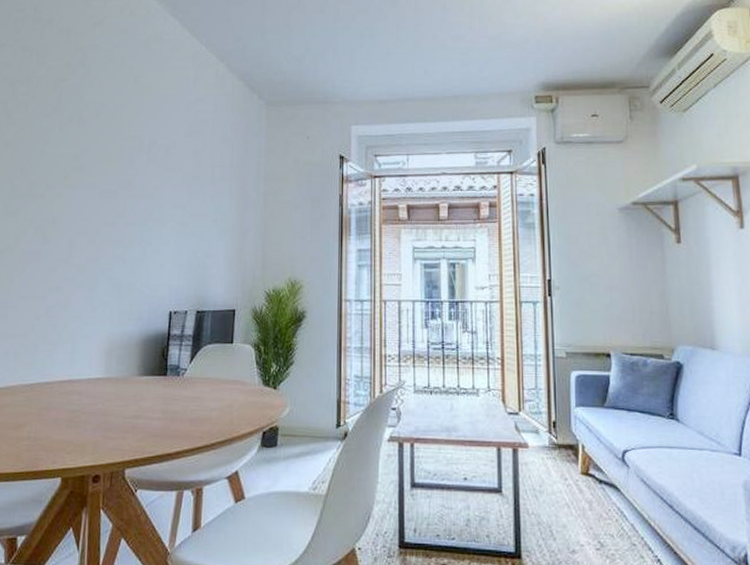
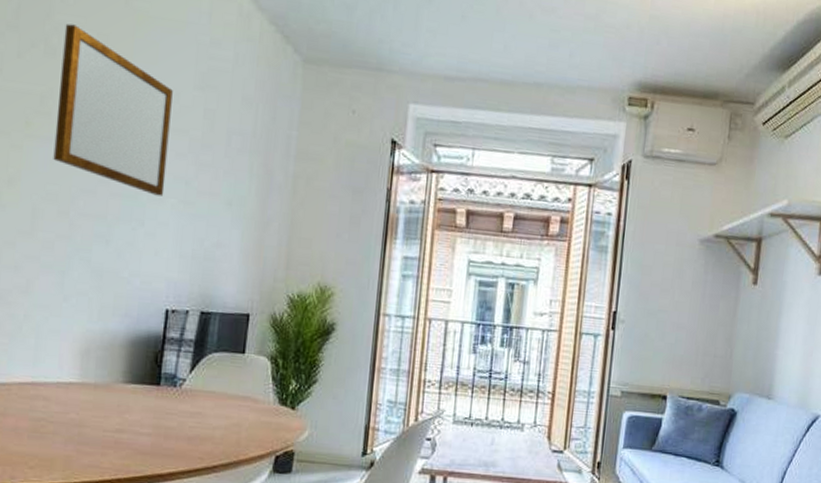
writing board: none [84,101,170,221] -> present [53,23,173,196]

